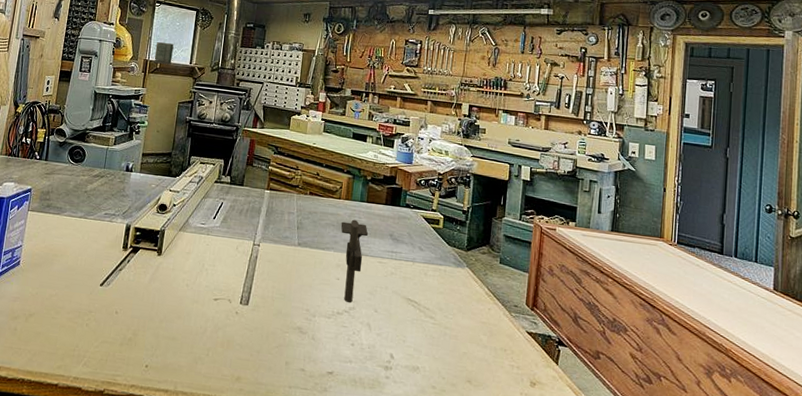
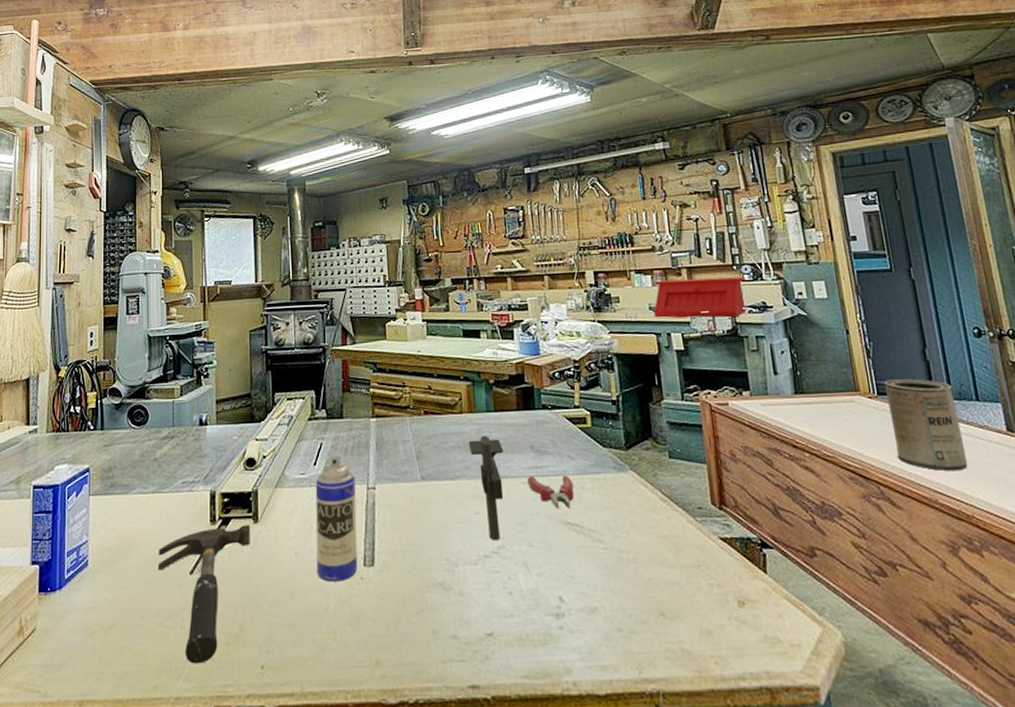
claw hammer: none [75,253,154,355] -> present [157,525,250,664]
paint can: present [154,42,174,65] -> none [211,262,234,289]
spray can: none [201,214,246,312] -> present [315,456,358,582]
pliers: none [382,257,419,288] -> present [527,475,574,509]
toolbox: none [512,121,592,163] -> present [654,276,746,318]
paint can: none [681,233,738,314] -> present [883,379,968,471]

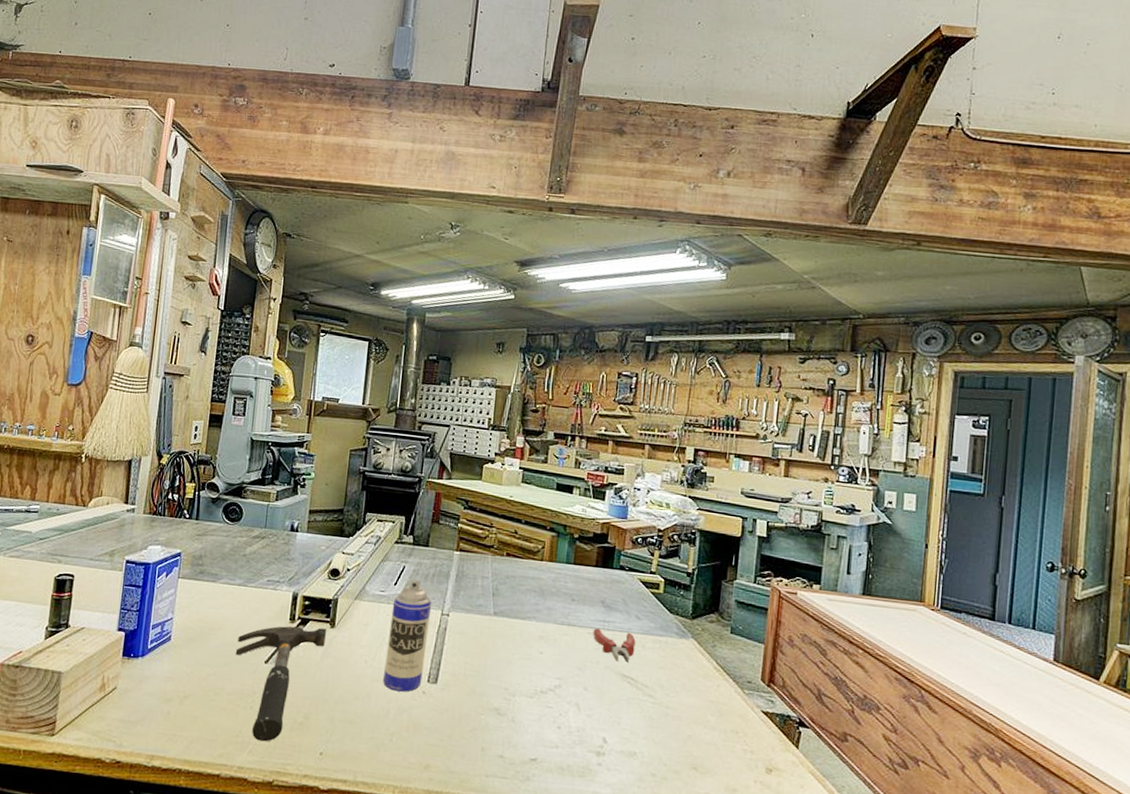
clamp: present [468,435,504,540] -> none [543,584,576,680]
toolbox: present [654,276,746,318] -> none [745,467,841,515]
paint can: present [883,379,968,471] -> none [944,596,1012,689]

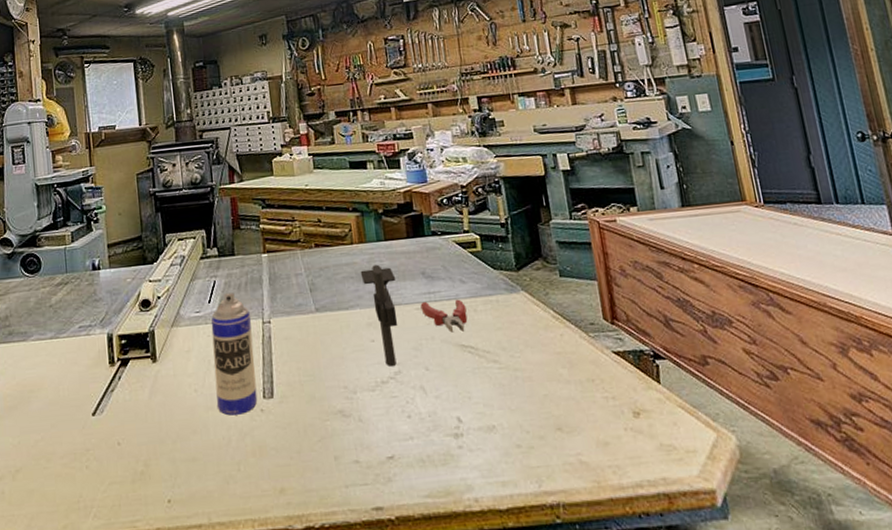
claw hammer: present [235,626,326,742] -> none [60,364,150,502]
clamp: none [543,584,576,680] -> present [360,264,398,366]

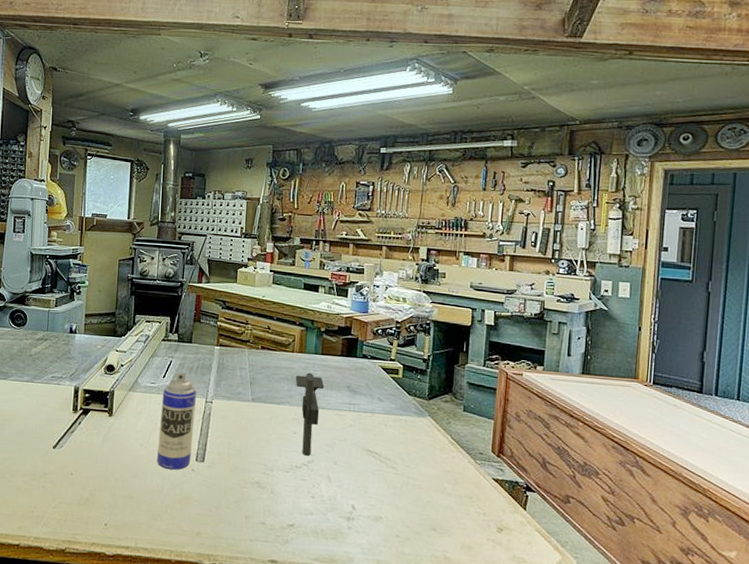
pliers: present [420,299,468,333] -> none [340,410,379,440]

